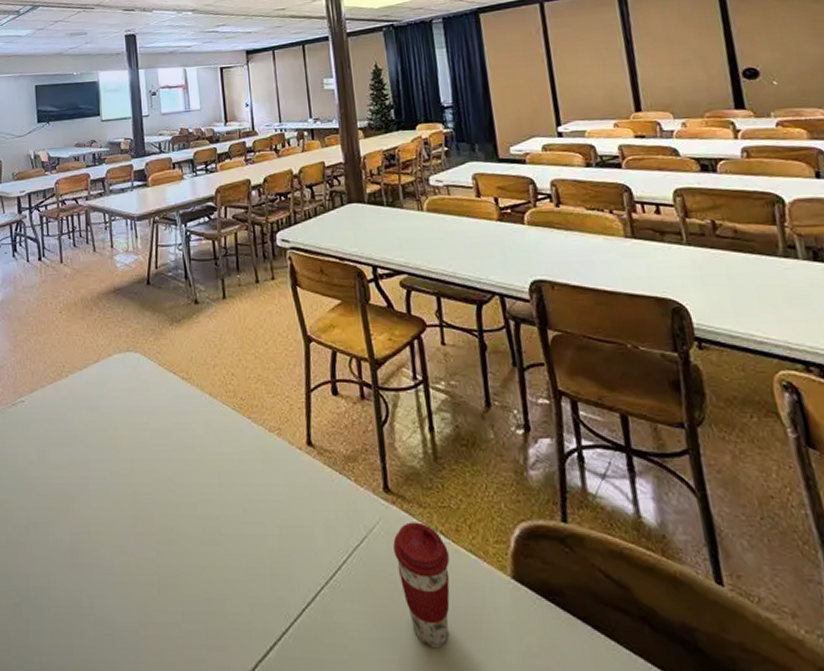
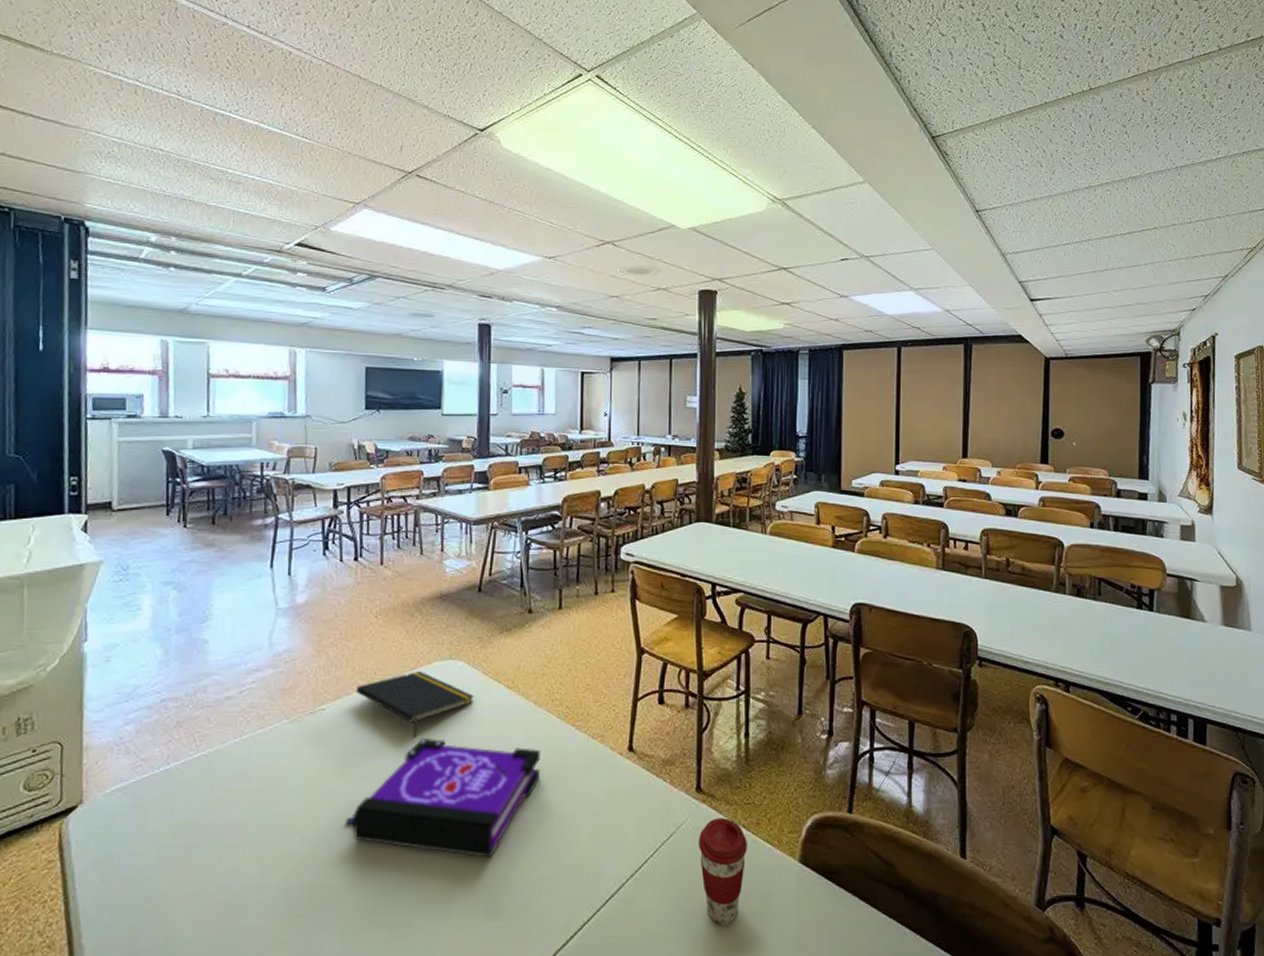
notepad: none [48,364,153,429] -> present [355,671,475,737]
board game: none [49,429,222,555] -> present [345,737,540,858]

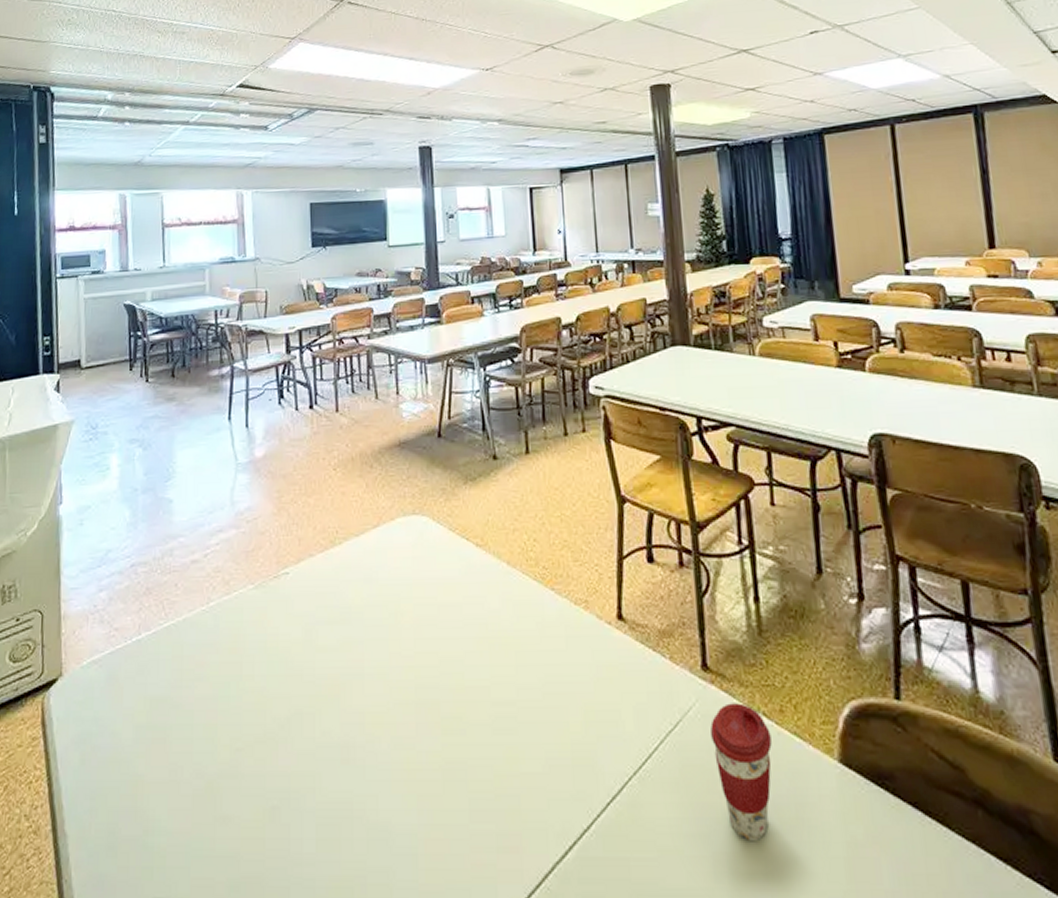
board game: present [345,737,540,858] -> none [315,604,519,747]
notepad: present [355,671,475,737] -> none [318,529,442,604]

